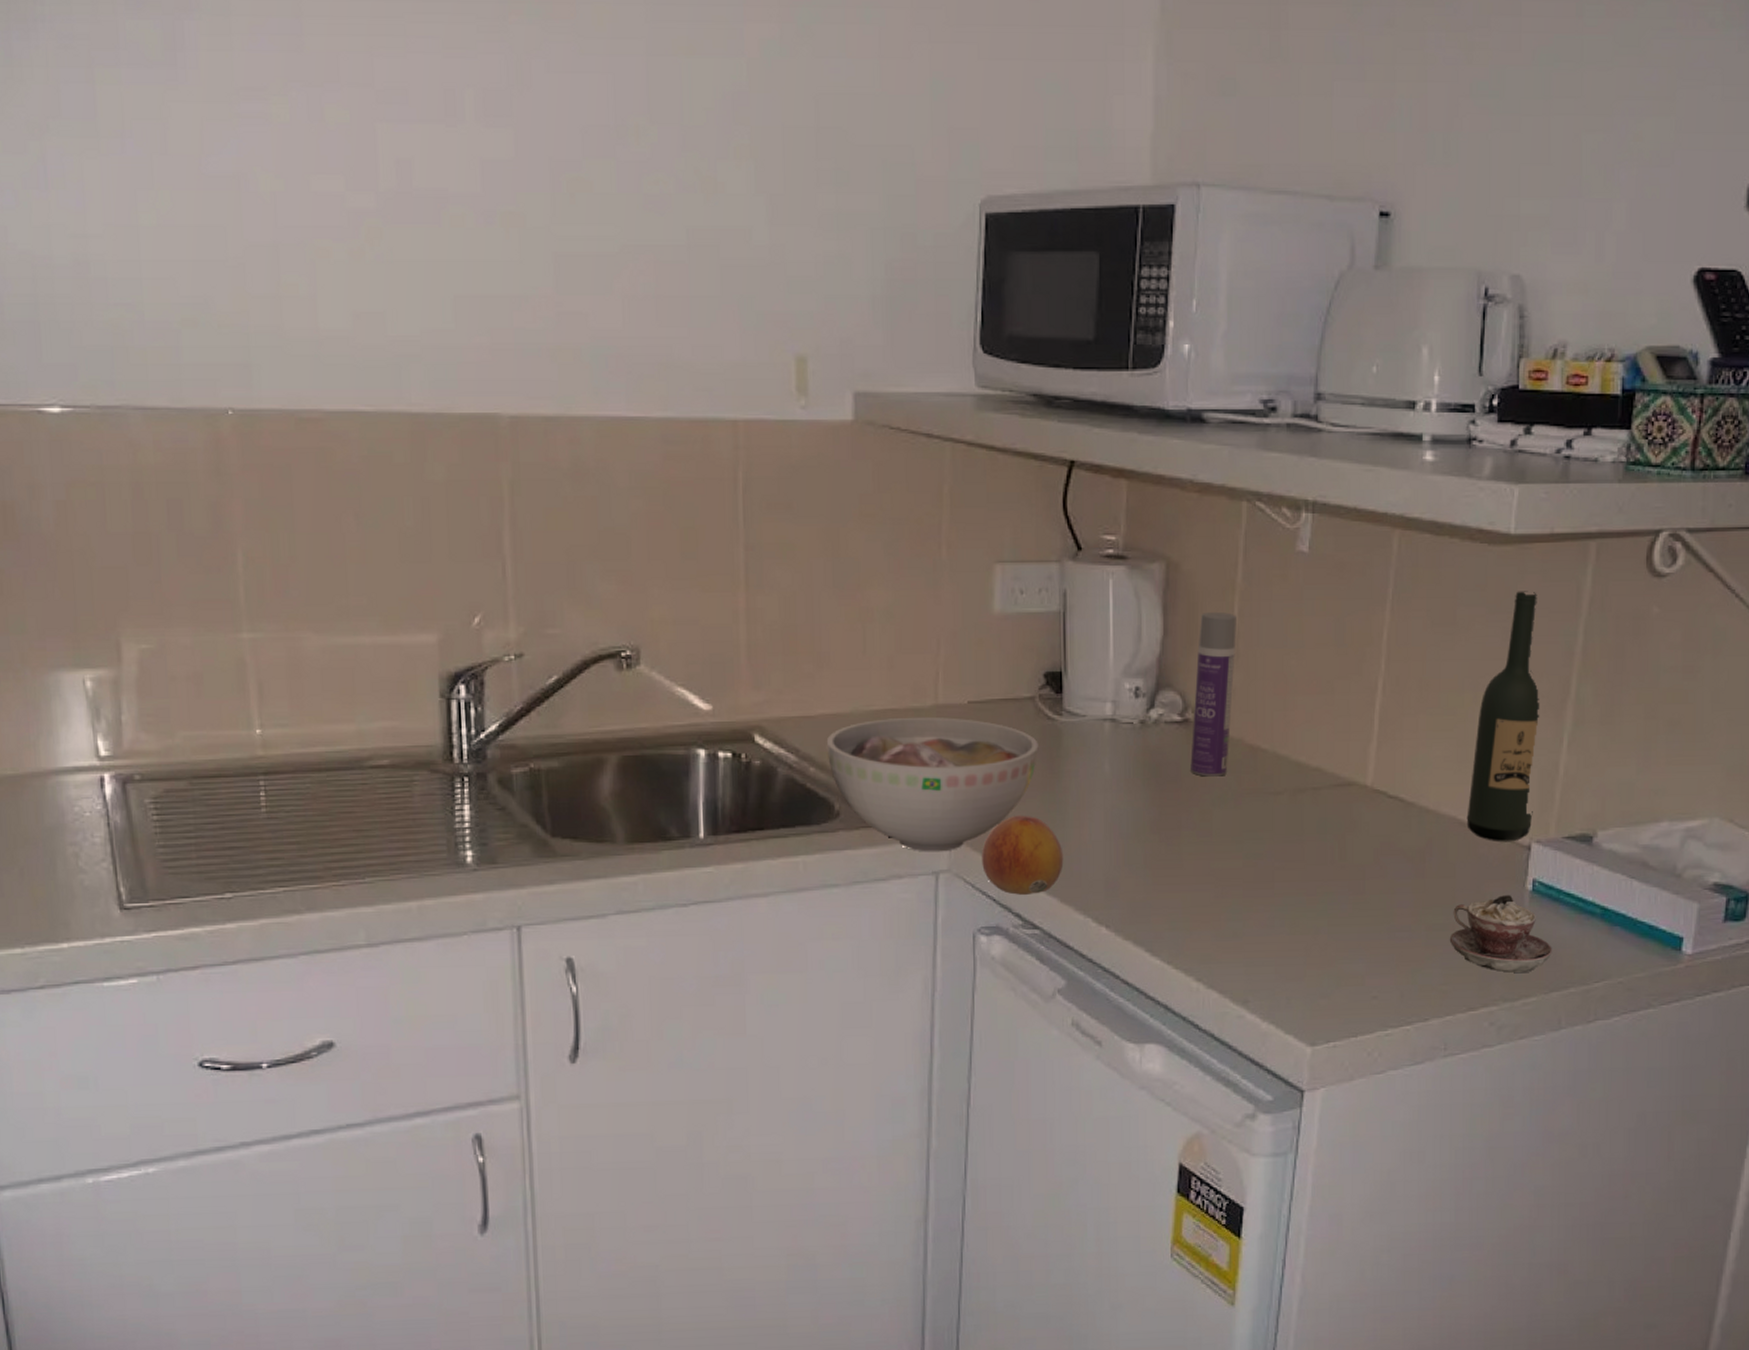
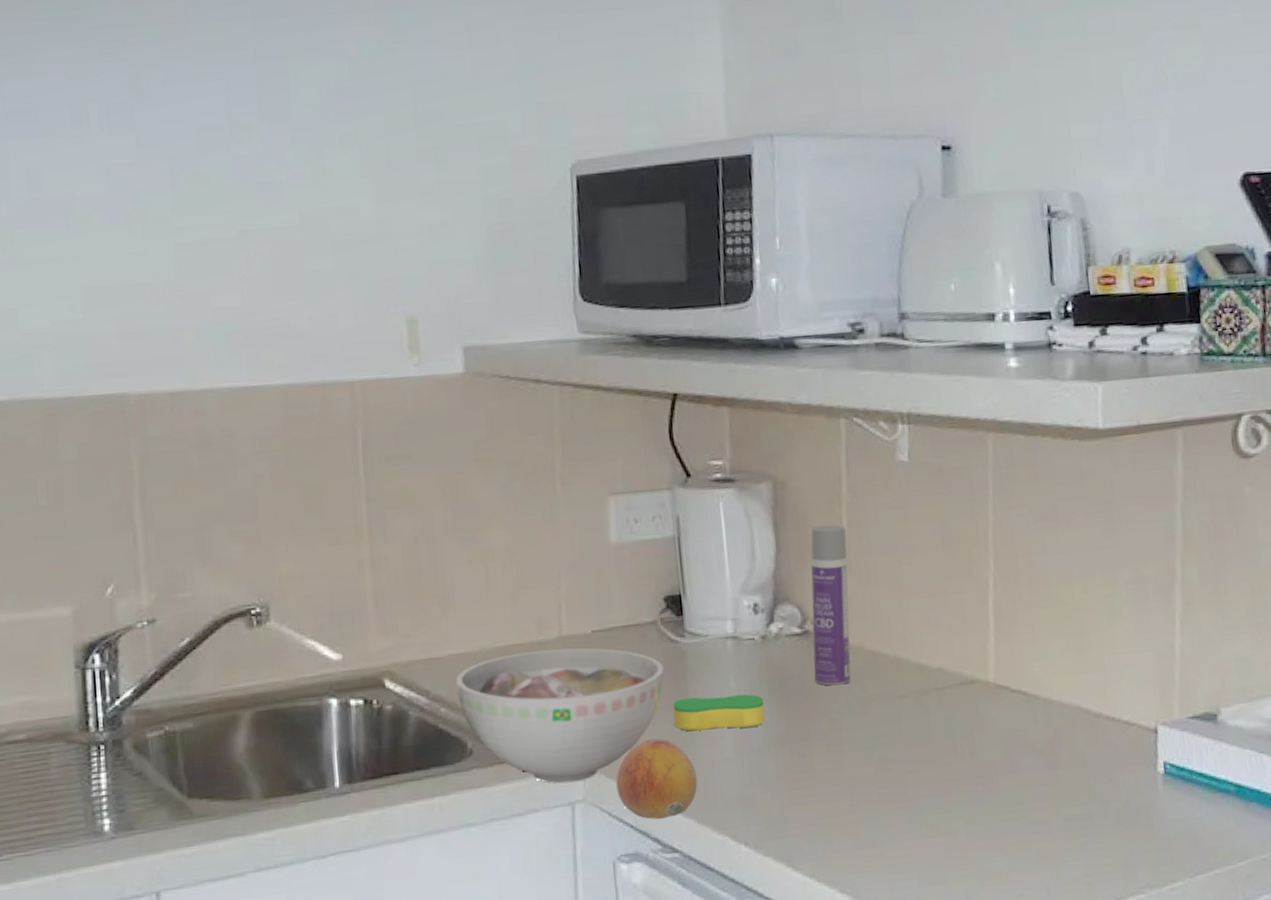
sponge: none [1045,777,1137,811] -> present [673,694,765,732]
teacup: present [1449,895,1553,973] -> none [1088,779,1193,859]
wine bottle: present [1466,591,1540,843] -> none [1090,481,1156,728]

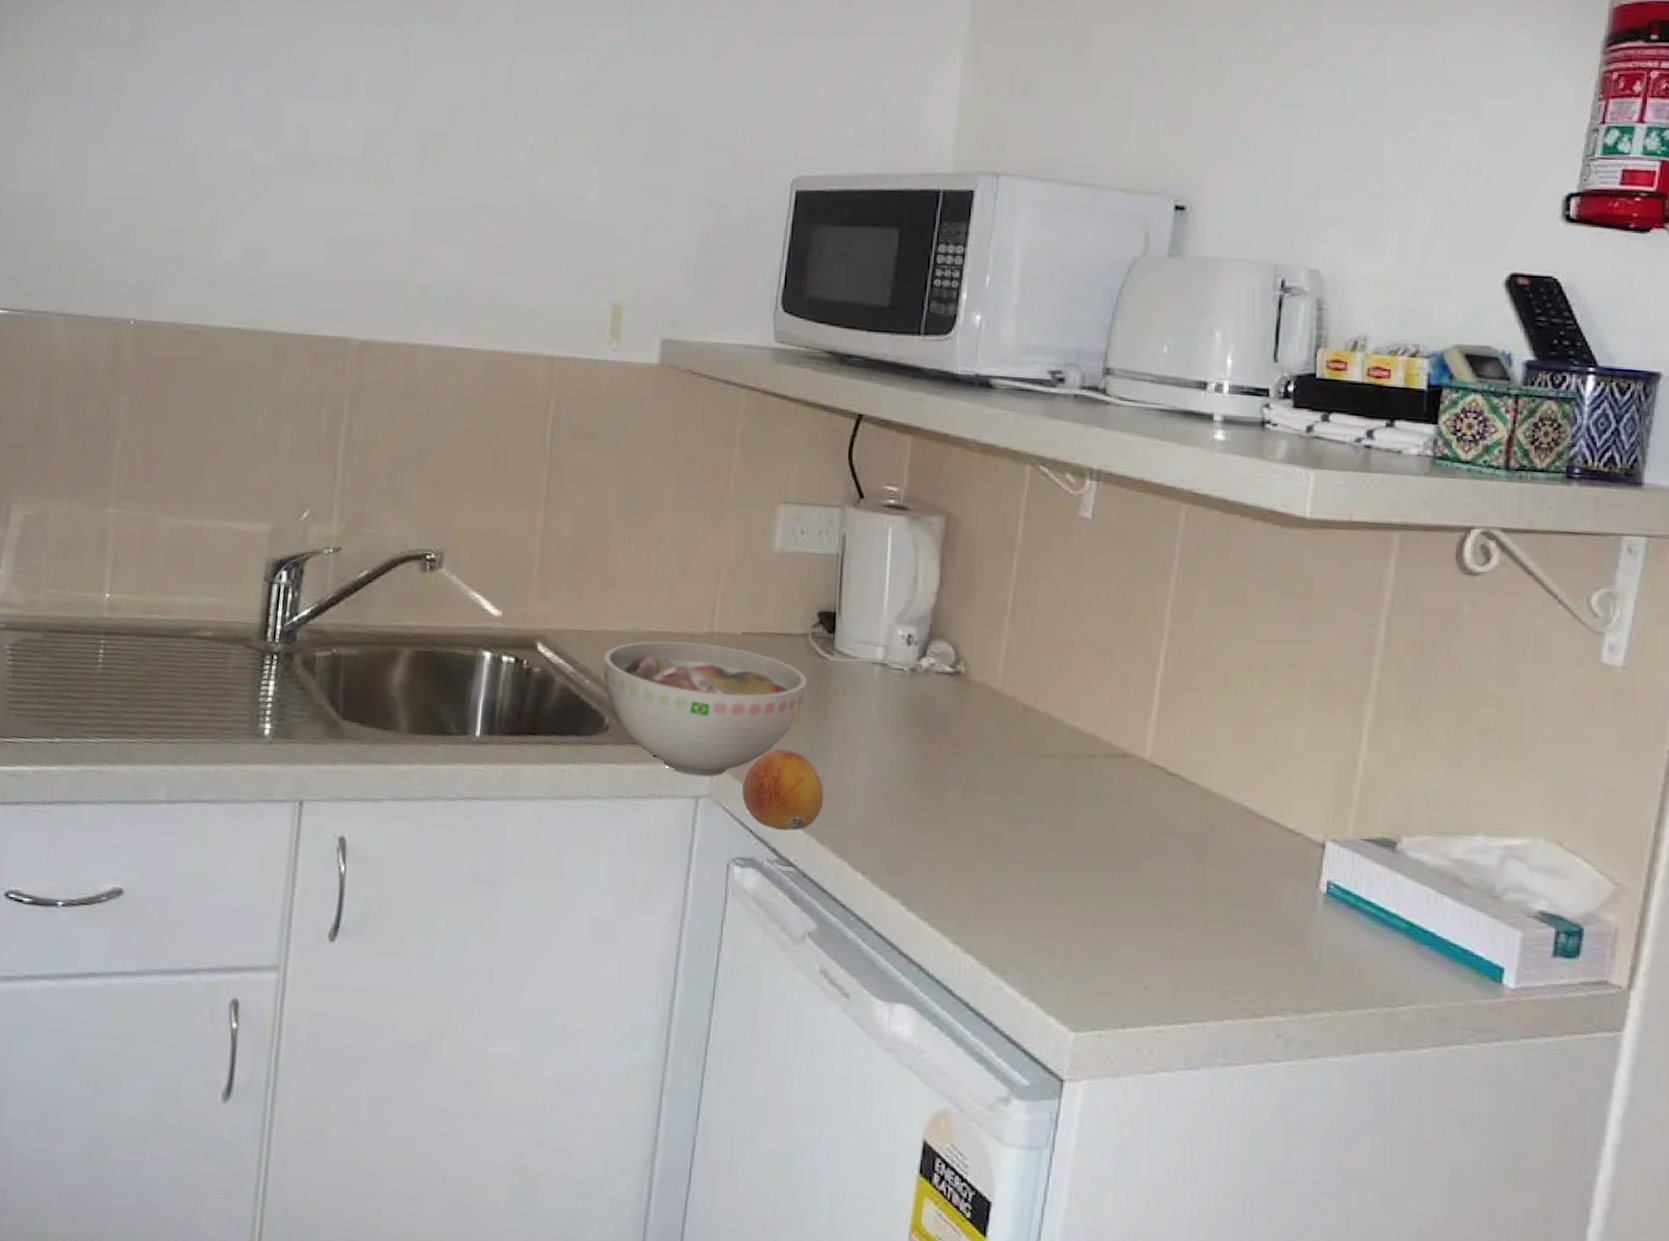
sponge: present [673,694,765,732] -> none [809,715,903,757]
aerosol can: present [810,525,851,686] -> none [959,568,1014,733]

